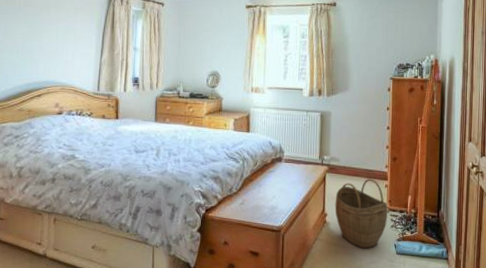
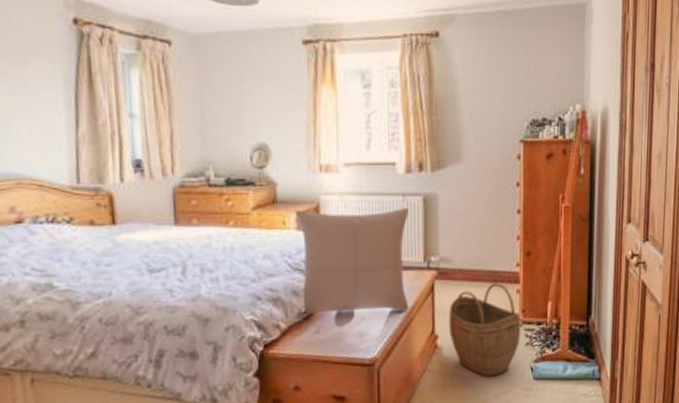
pillow: none [231,117,310,194] -> present [296,207,409,316]

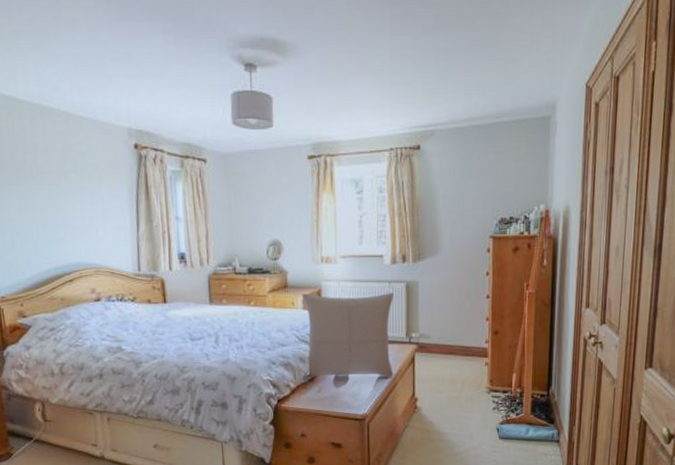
woven basket: present [448,283,521,377] -> none [426,357,489,434]

